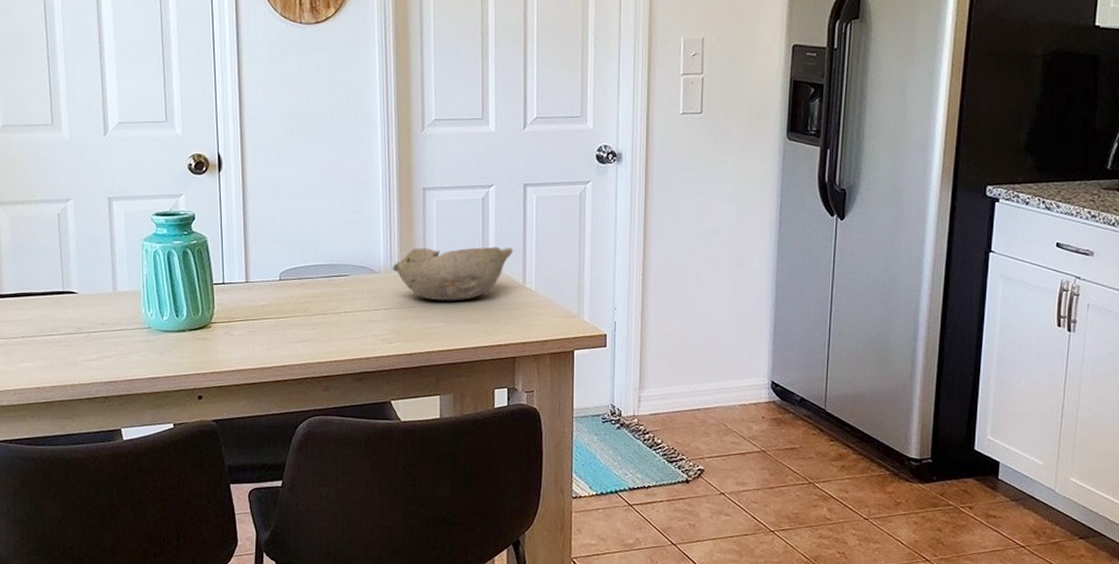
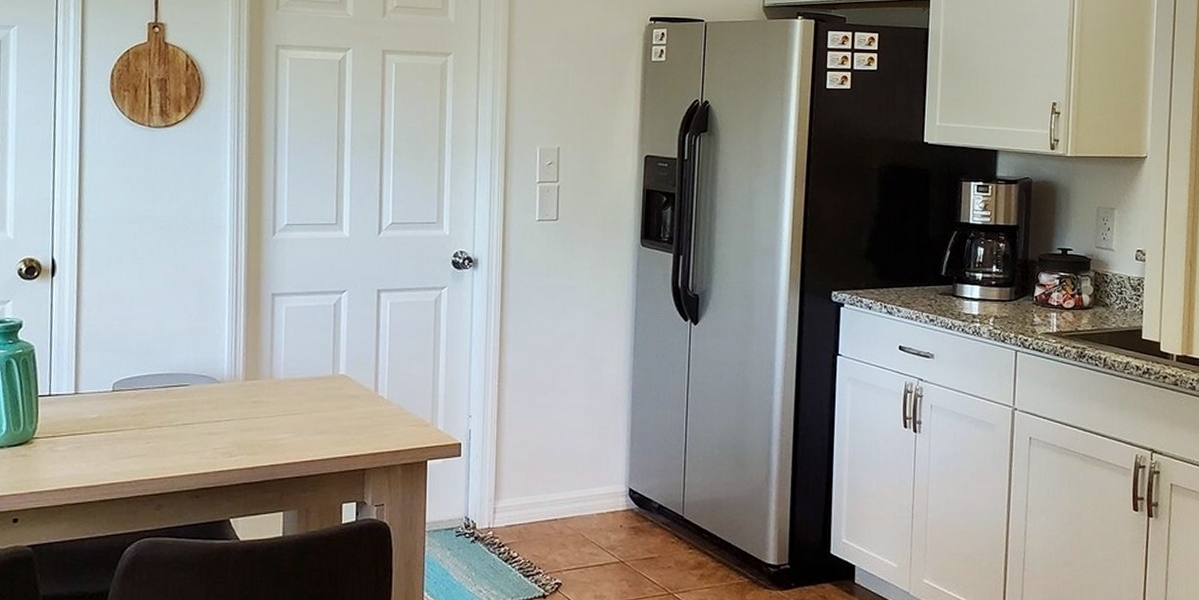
bowl: present [392,246,513,301] -> none [236,353,365,411]

